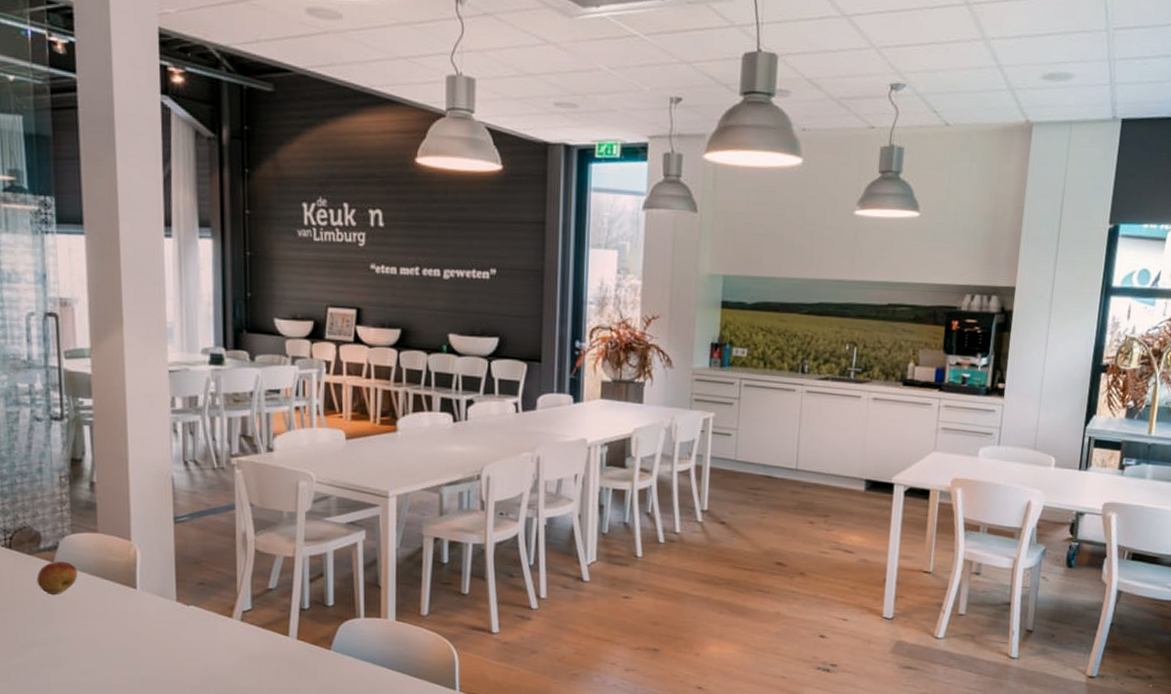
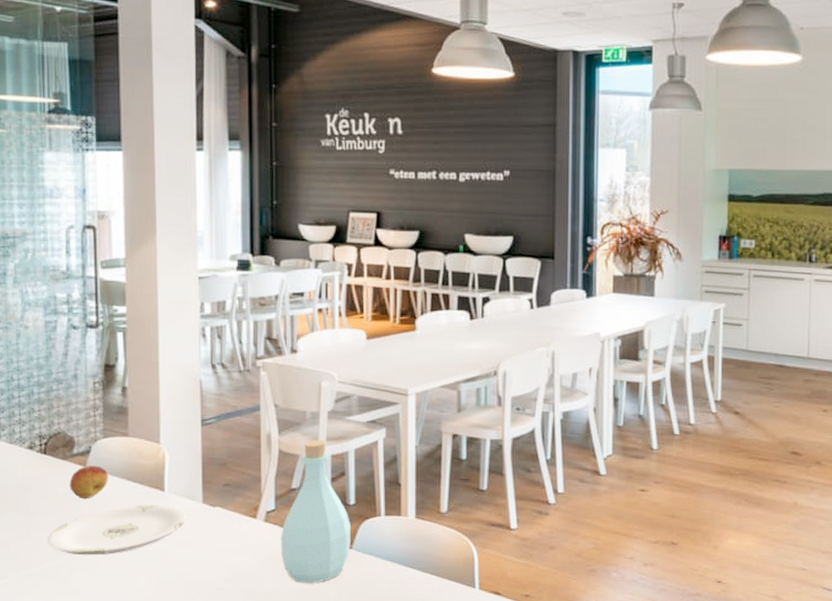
plate: none [16,602,160,652] -> present [48,505,187,556]
bottle: none [258,540,330,683] -> present [281,440,352,584]

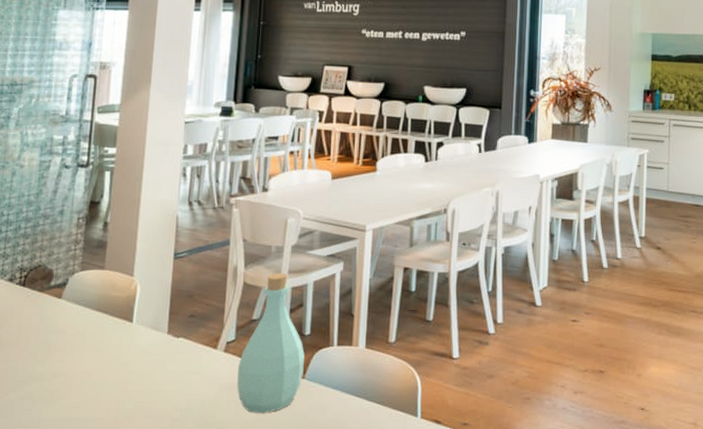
plate: present [48,505,187,556] -> none [15,336,151,386]
fruit: present [69,465,108,500] -> none [43,297,81,331]

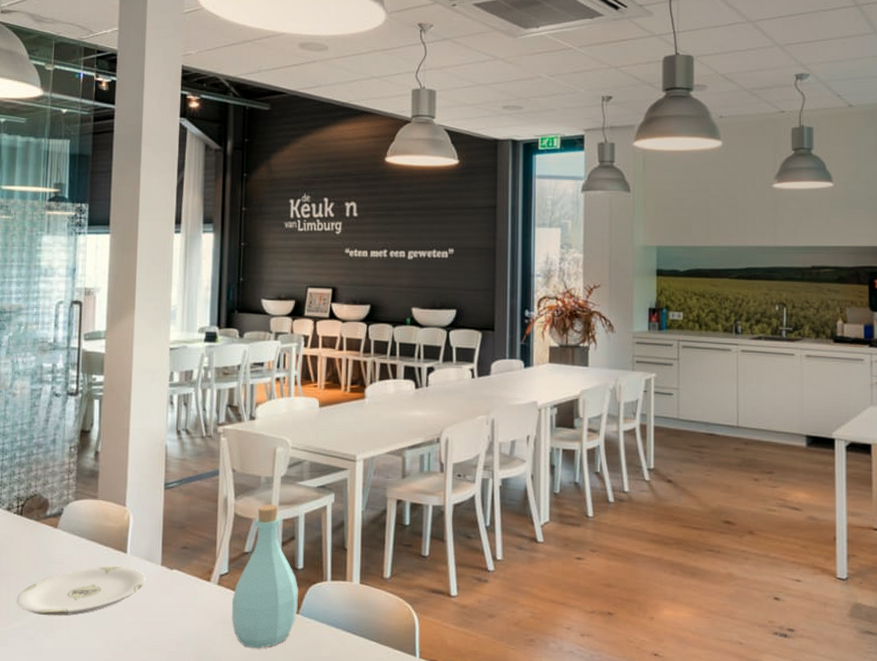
plate: none [15,336,151,386] -> present [17,566,146,616]

